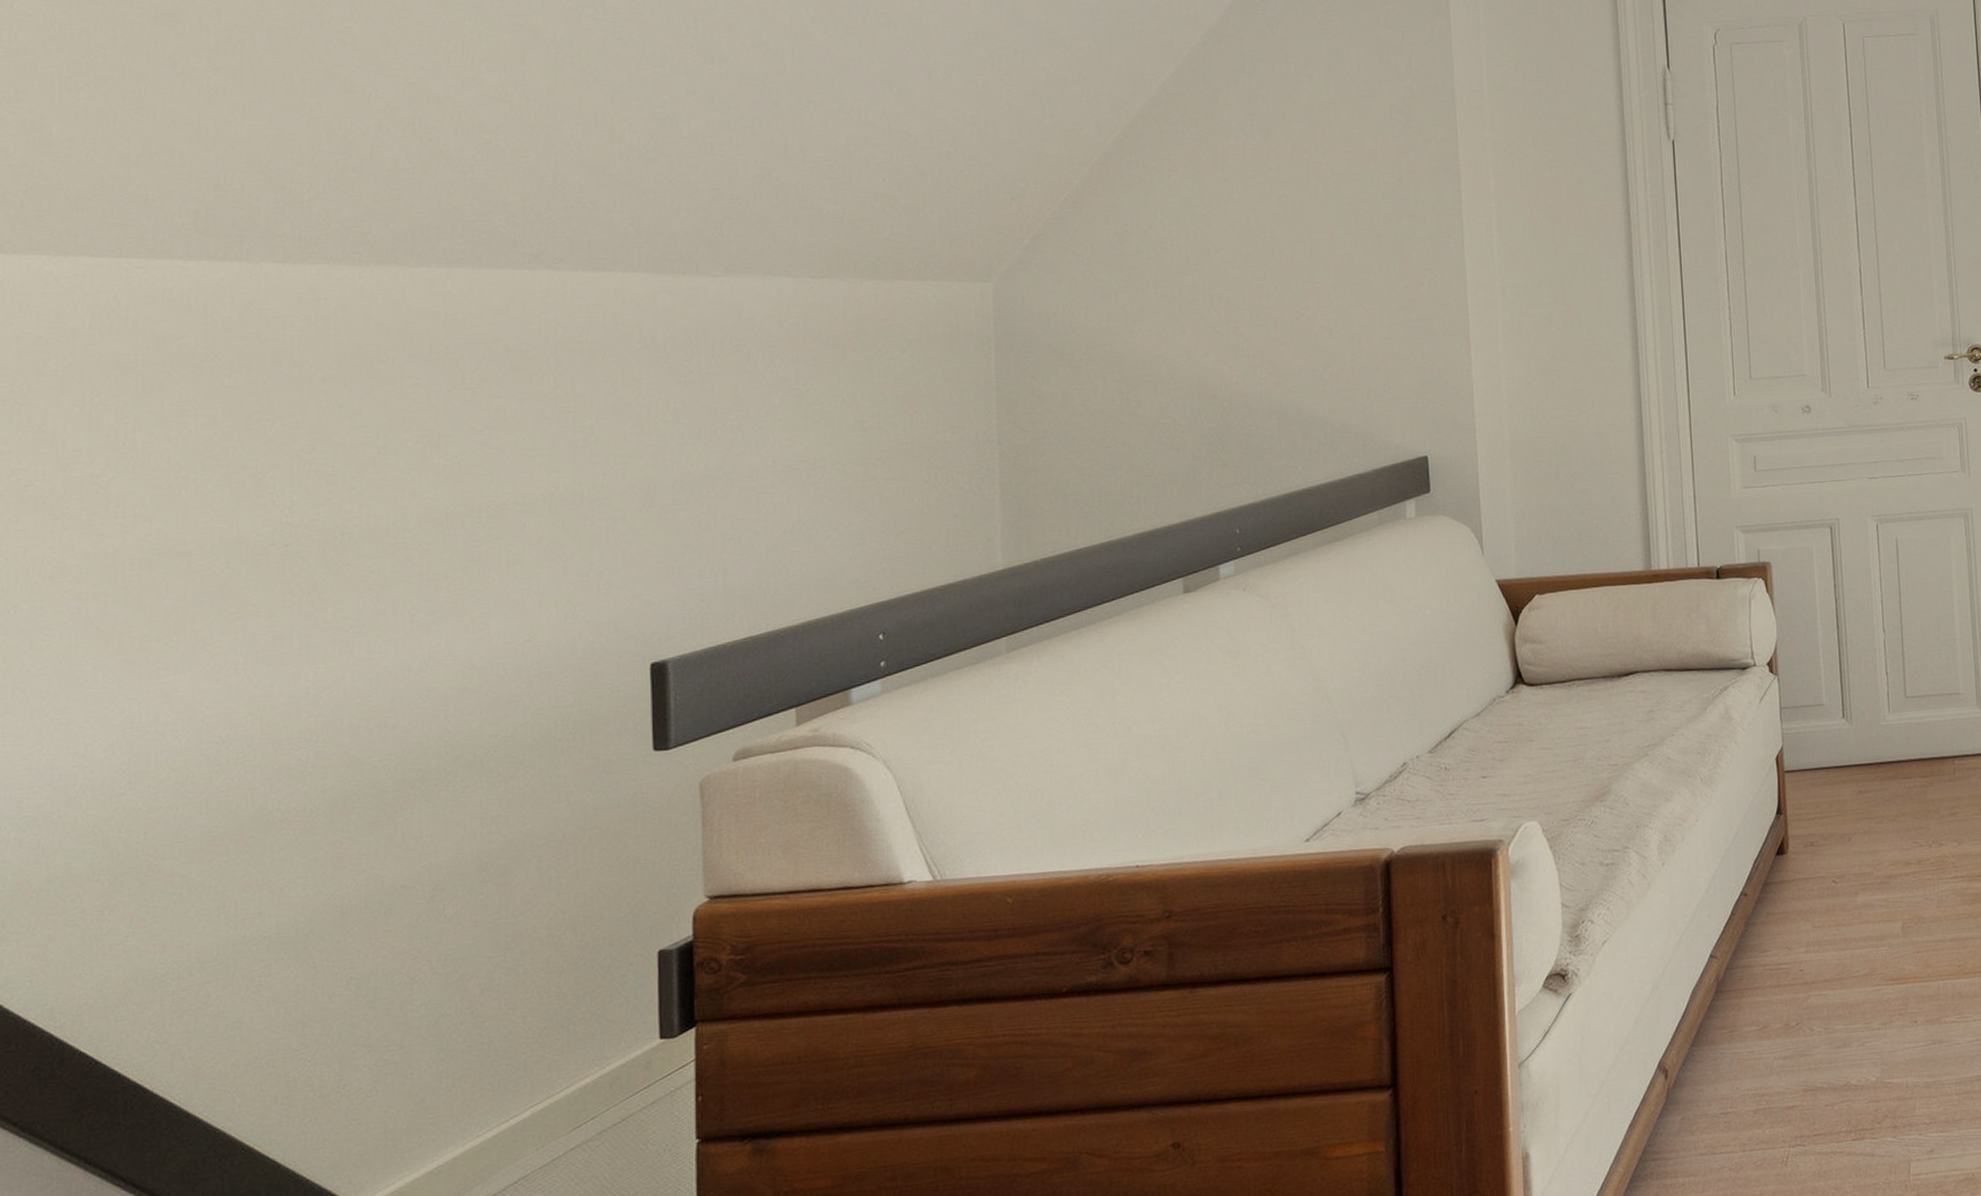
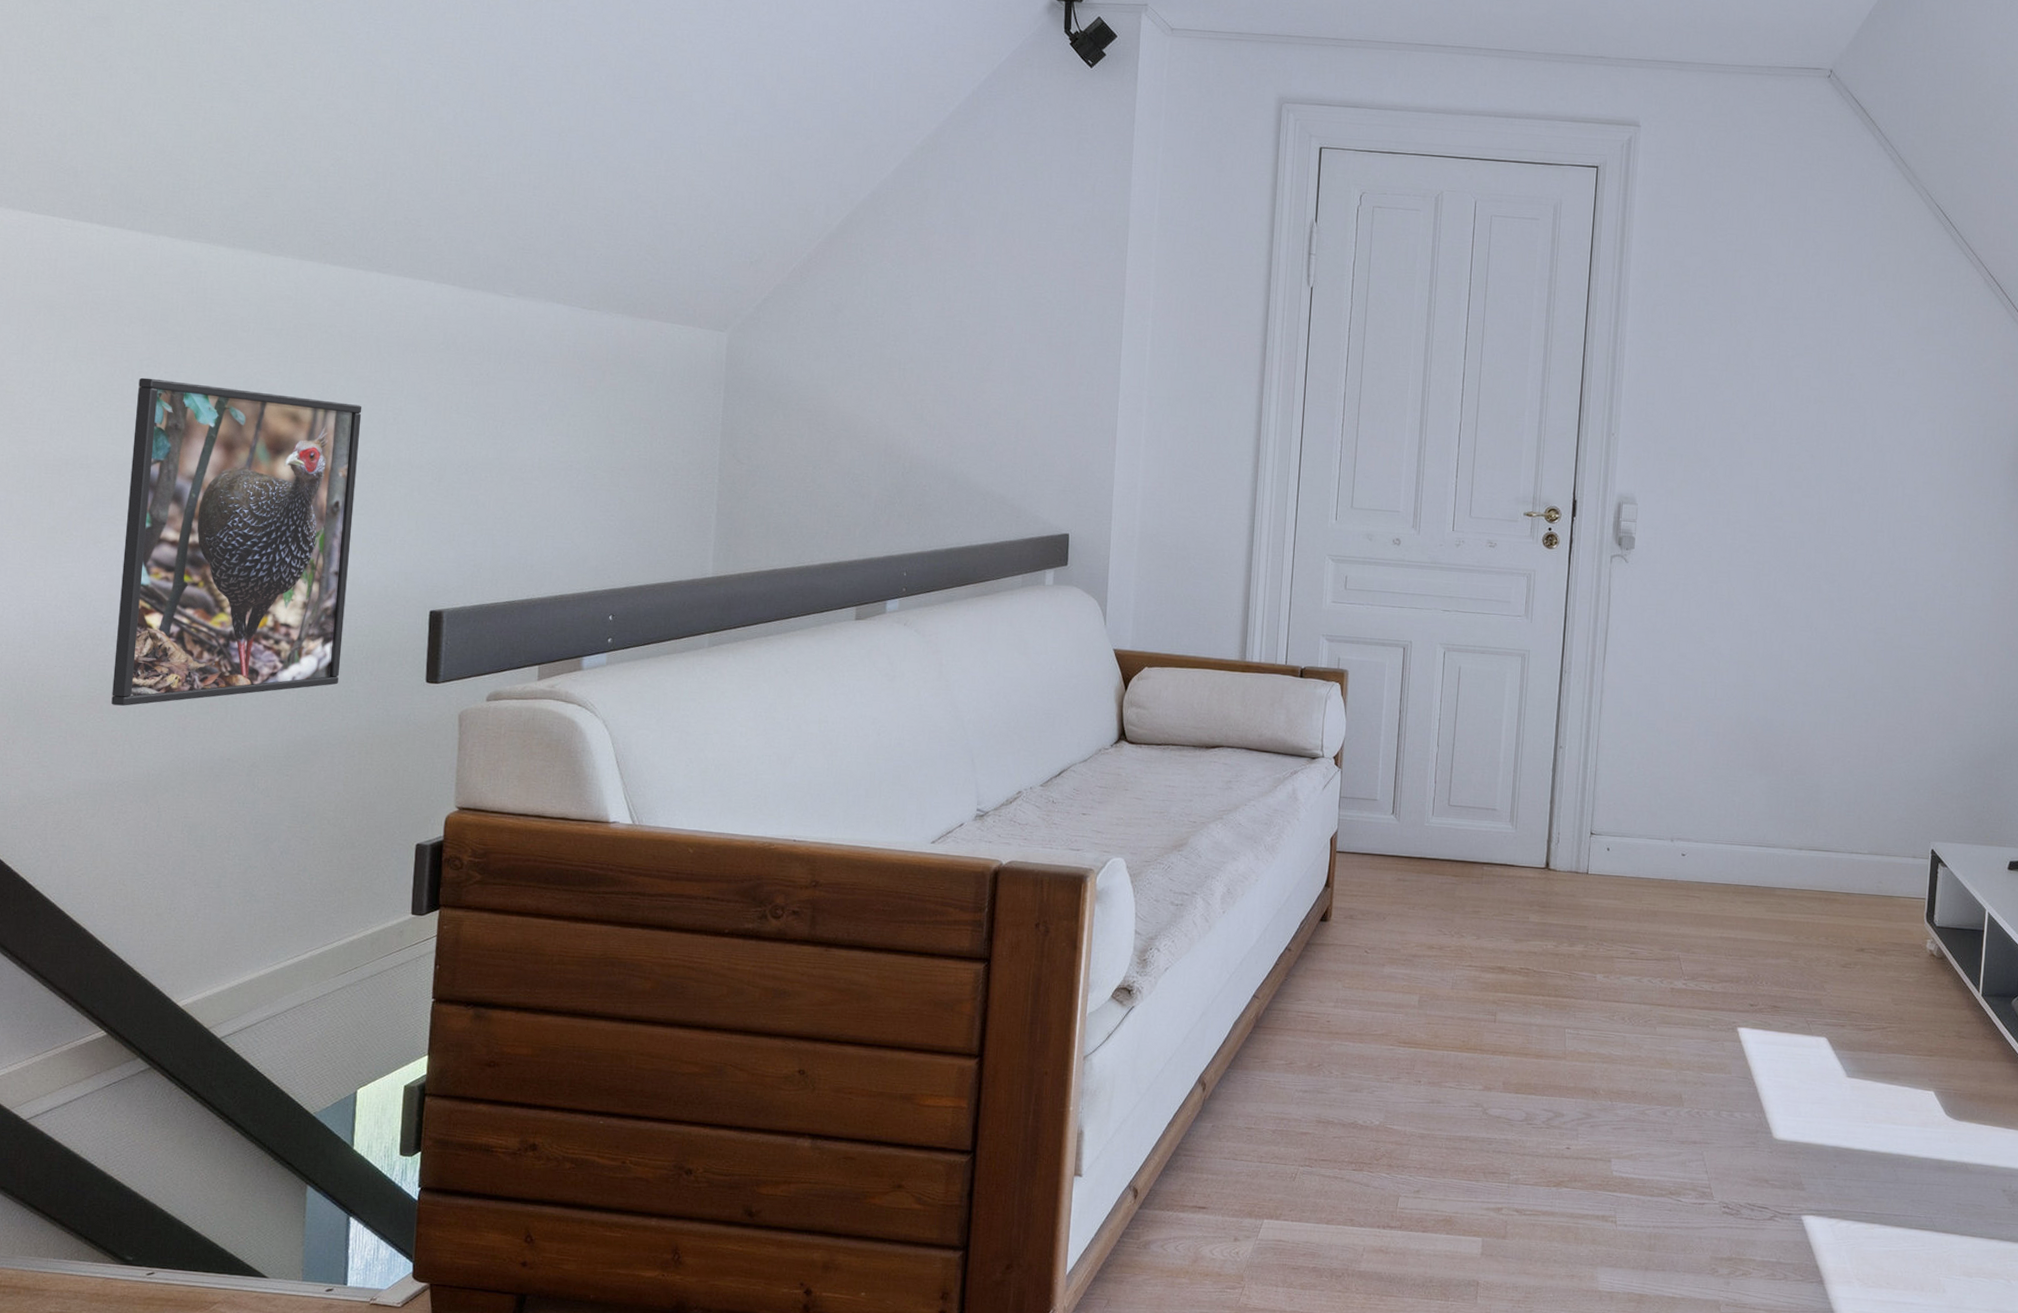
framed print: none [240,430,542,844] -> present [111,377,362,706]

